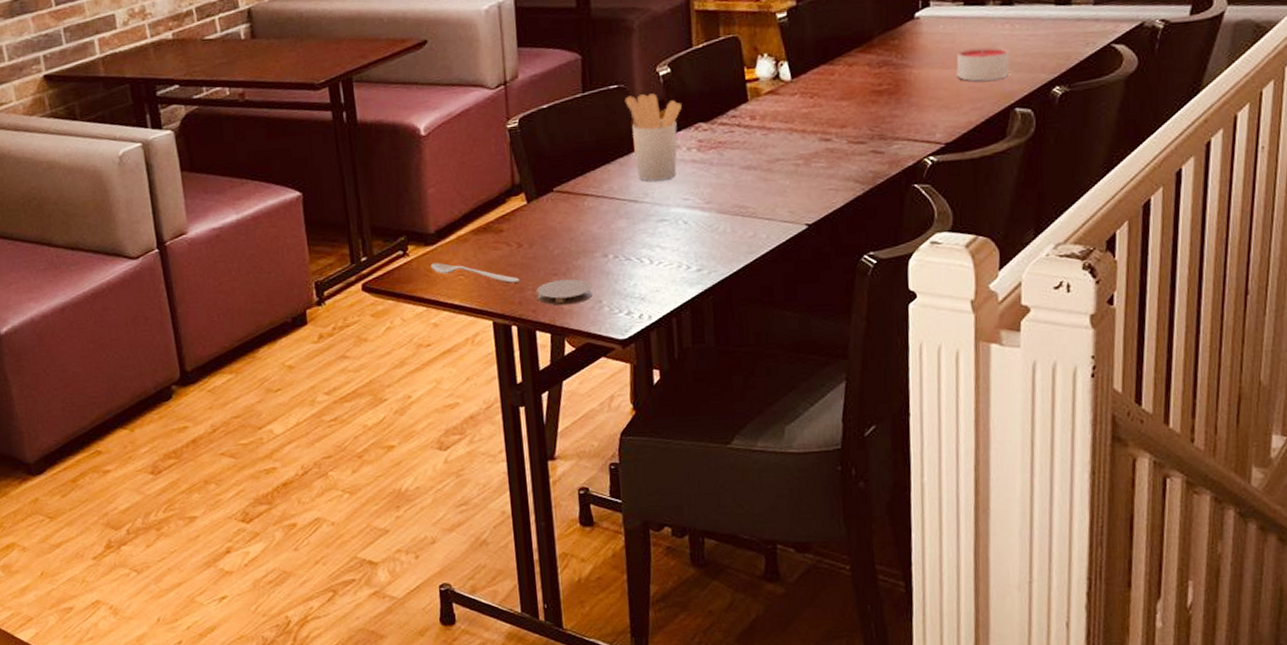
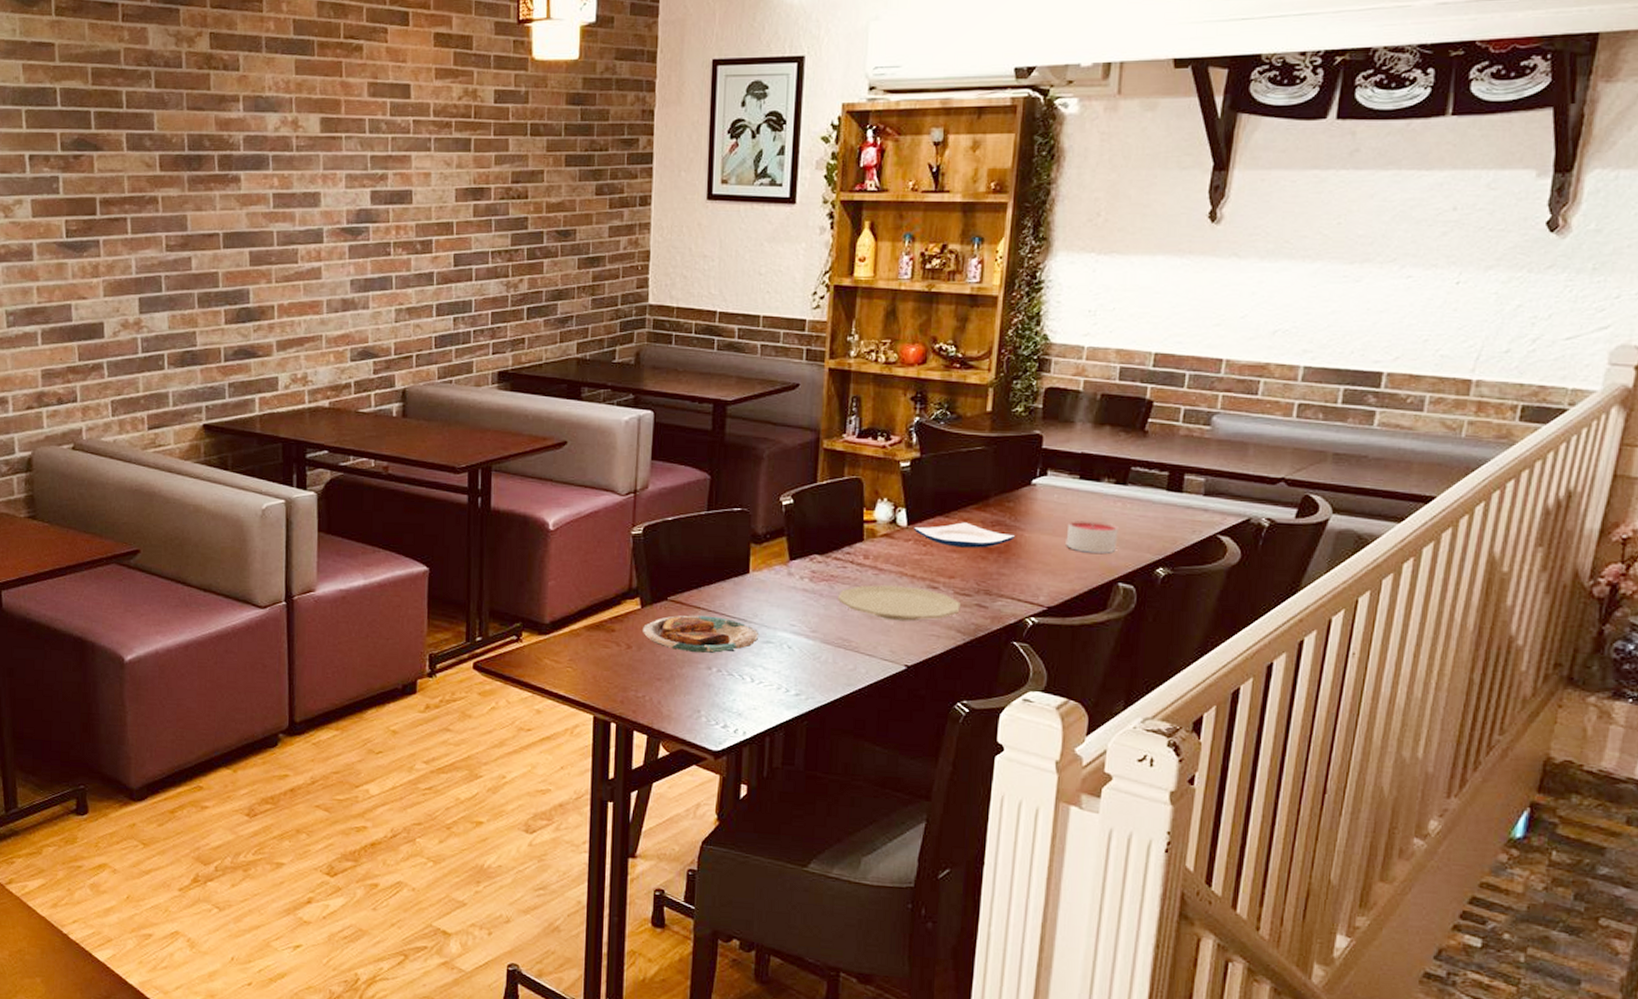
spoon: present [431,262,520,283] -> none [542,652,625,682]
plate: none [532,201,653,242] -> present [643,615,760,654]
coaster: present [536,279,593,306] -> none [639,685,693,711]
utensil holder: present [624,93,682,181] -> none [746,520,800,604]
plate: none [727,142,856,180] -> present [837,585,961,621]
plate: none [799,67,904,95] -> present [914,522,1015,548]

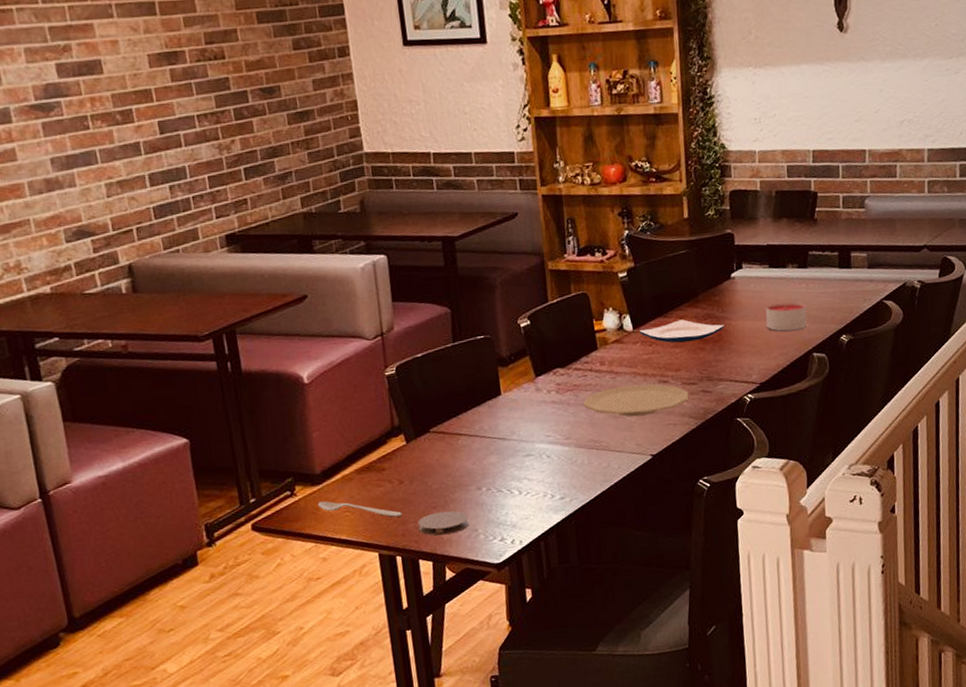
spoon: none [542,652,625,682] -> present [318,501,402,517]
coaster: none [639,685,693,711] -> present [418,511,469,536]
plate: present [643,615,760,654] -> none [411,440,520,478]

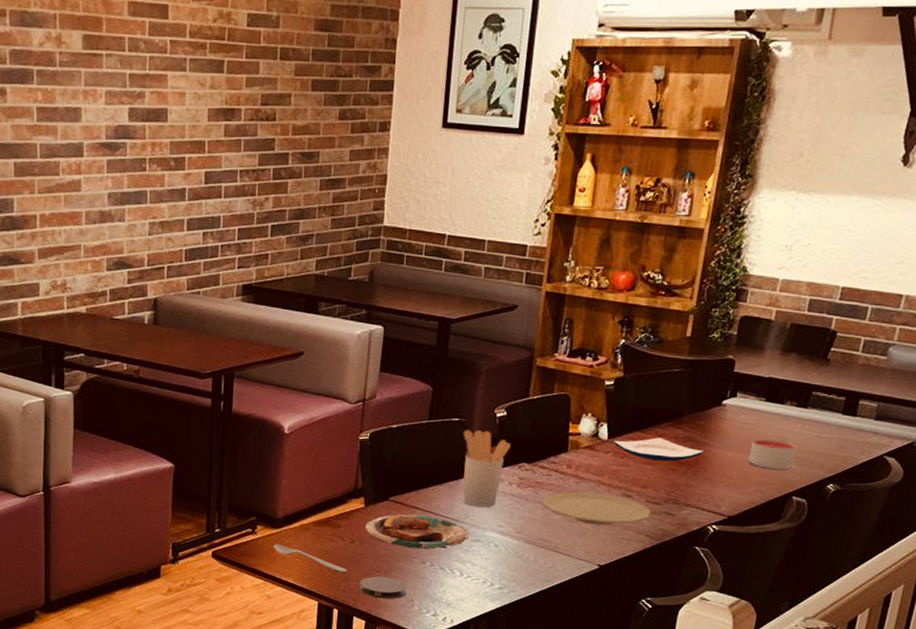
plate: none [411,440,520,478] -> present [365,514,470,549]
utensil holder: none [491,343,541,421] -> present [463,429,511,507]

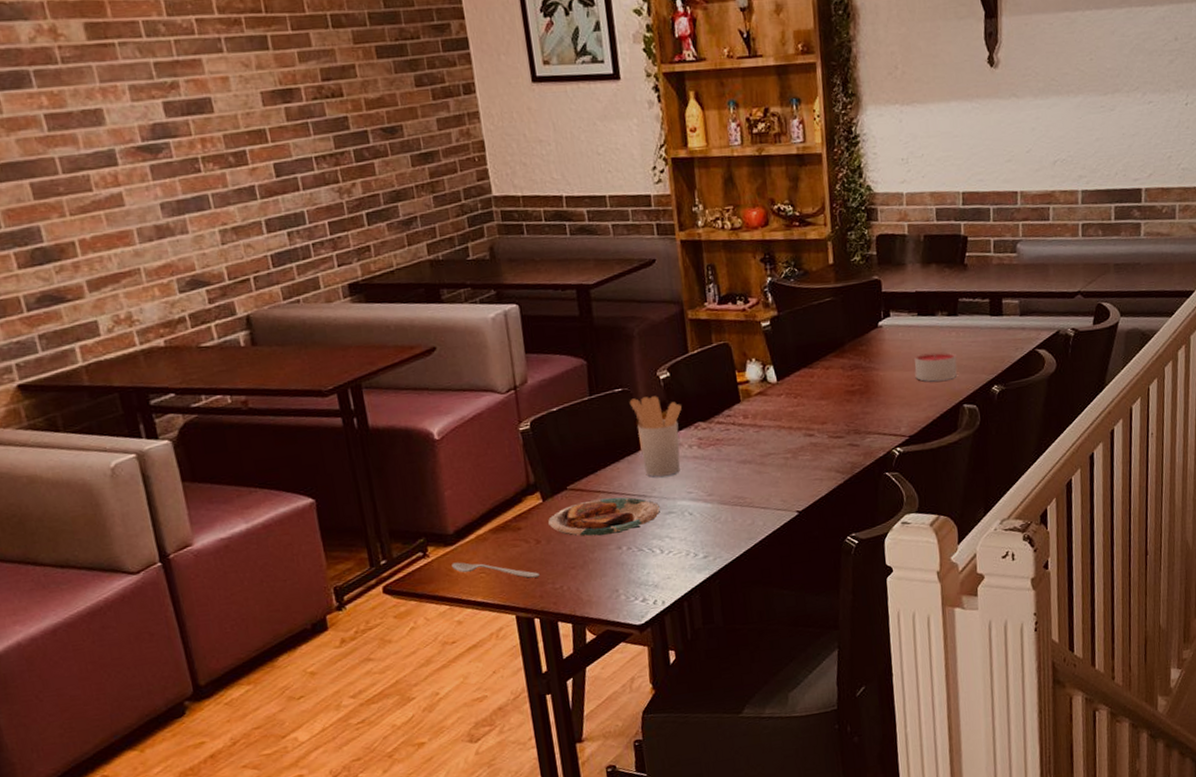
coaster: present [359,576,408,600] -> none [556,571,610,597]
plate: present [541,492,651,526] -> none [725,437,836,472]
plate: present [614,437,703,462] -> none [784,370,872,395]

